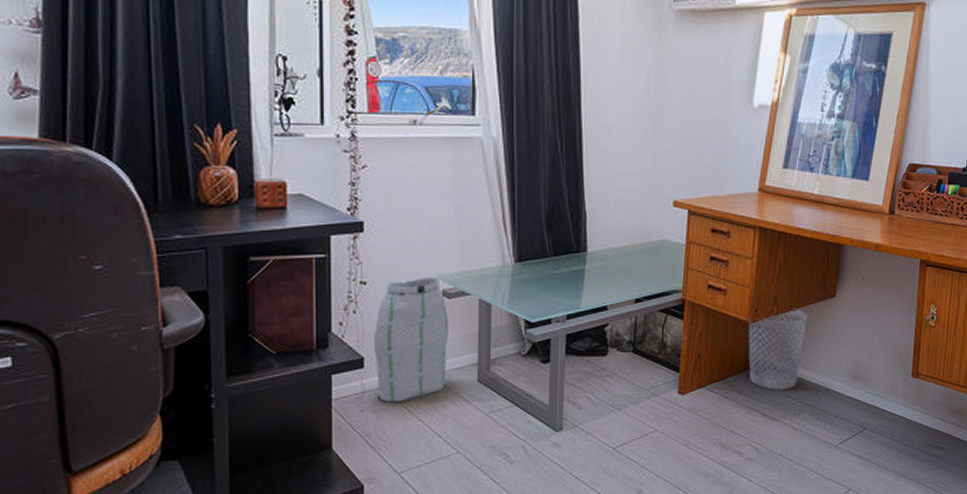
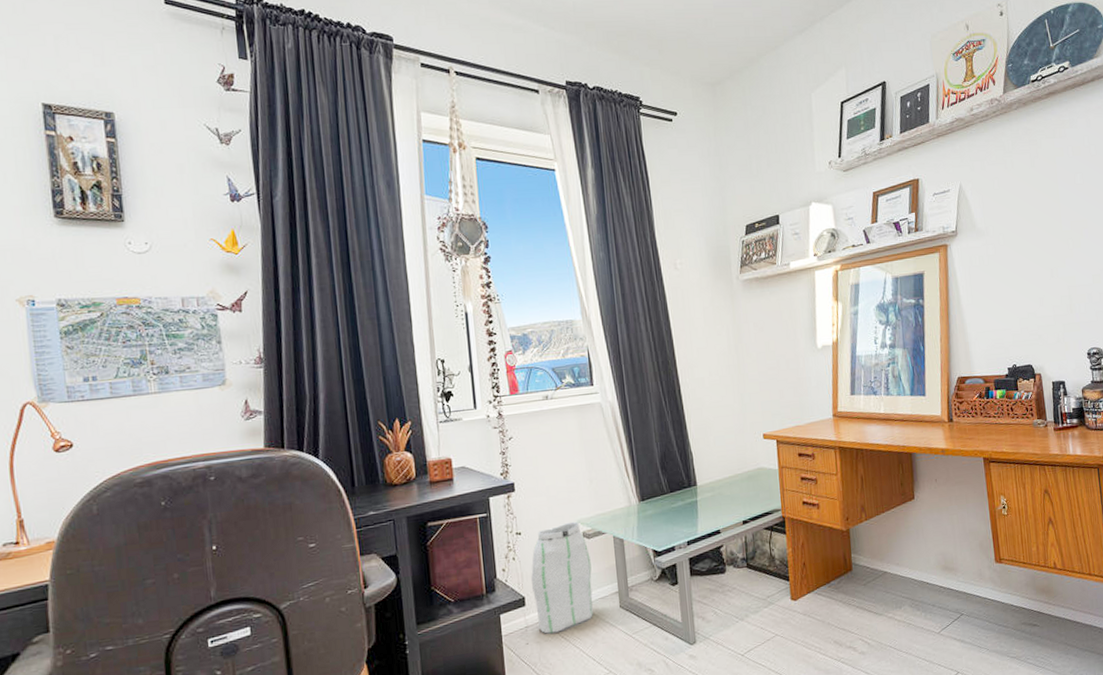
wastebasket: present [748,308,807,390] -> none [842,513,894,588]

